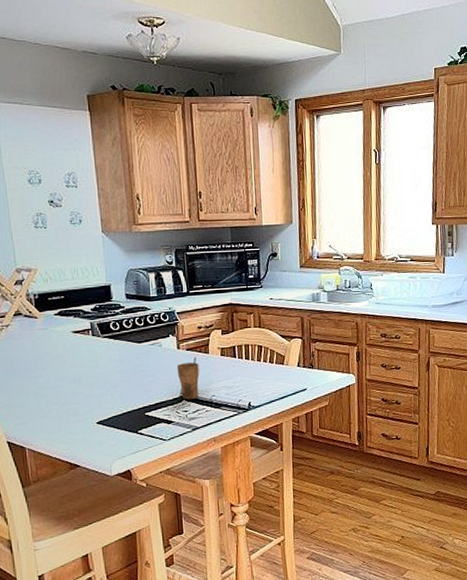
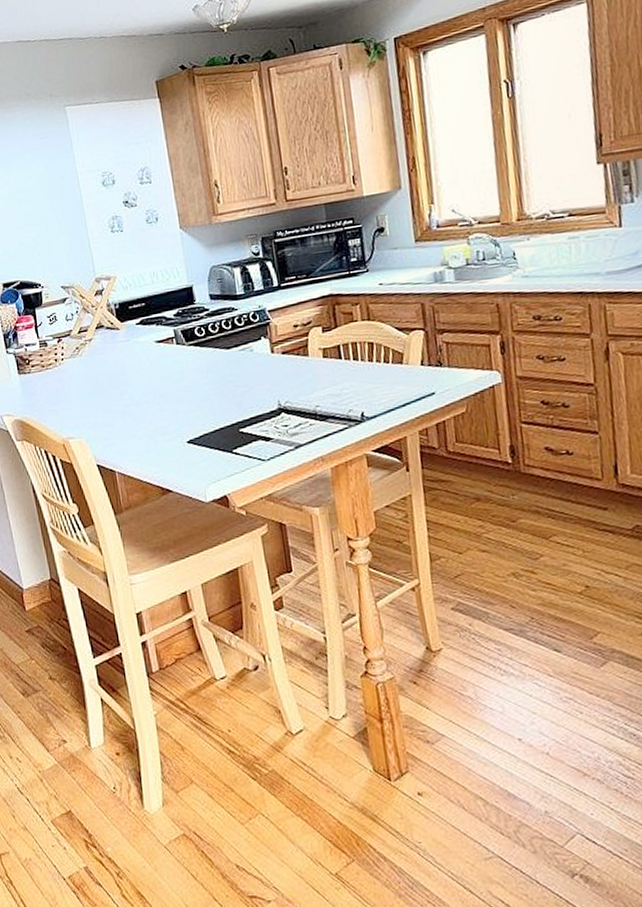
cup: present [176,358,200,400] -> none [272,362,300,412]

